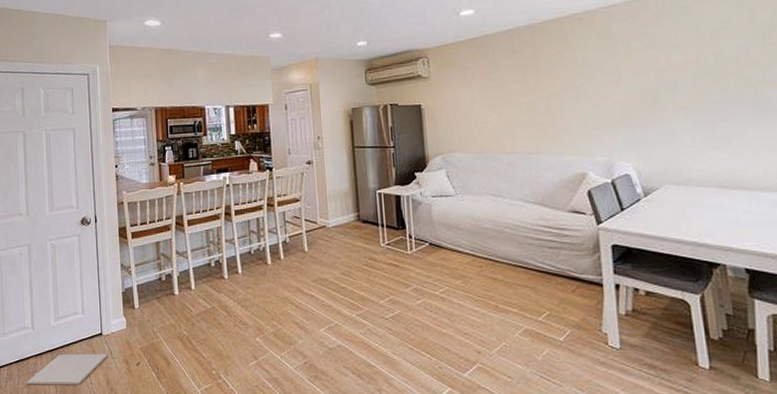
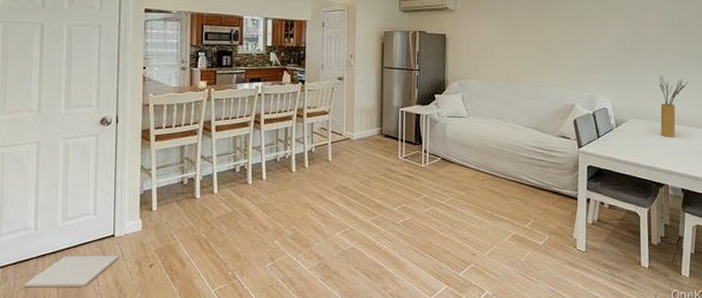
vase: none [697,129,740,206] -> present [659,75,689,138]

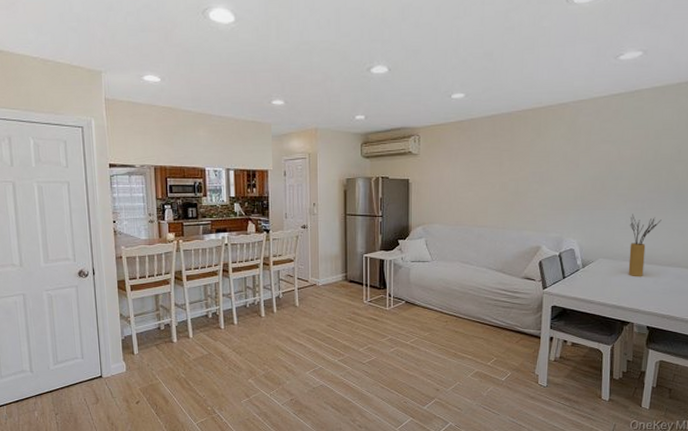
door mat: present [23,255,119,288] -> none [27,394,108,422]

